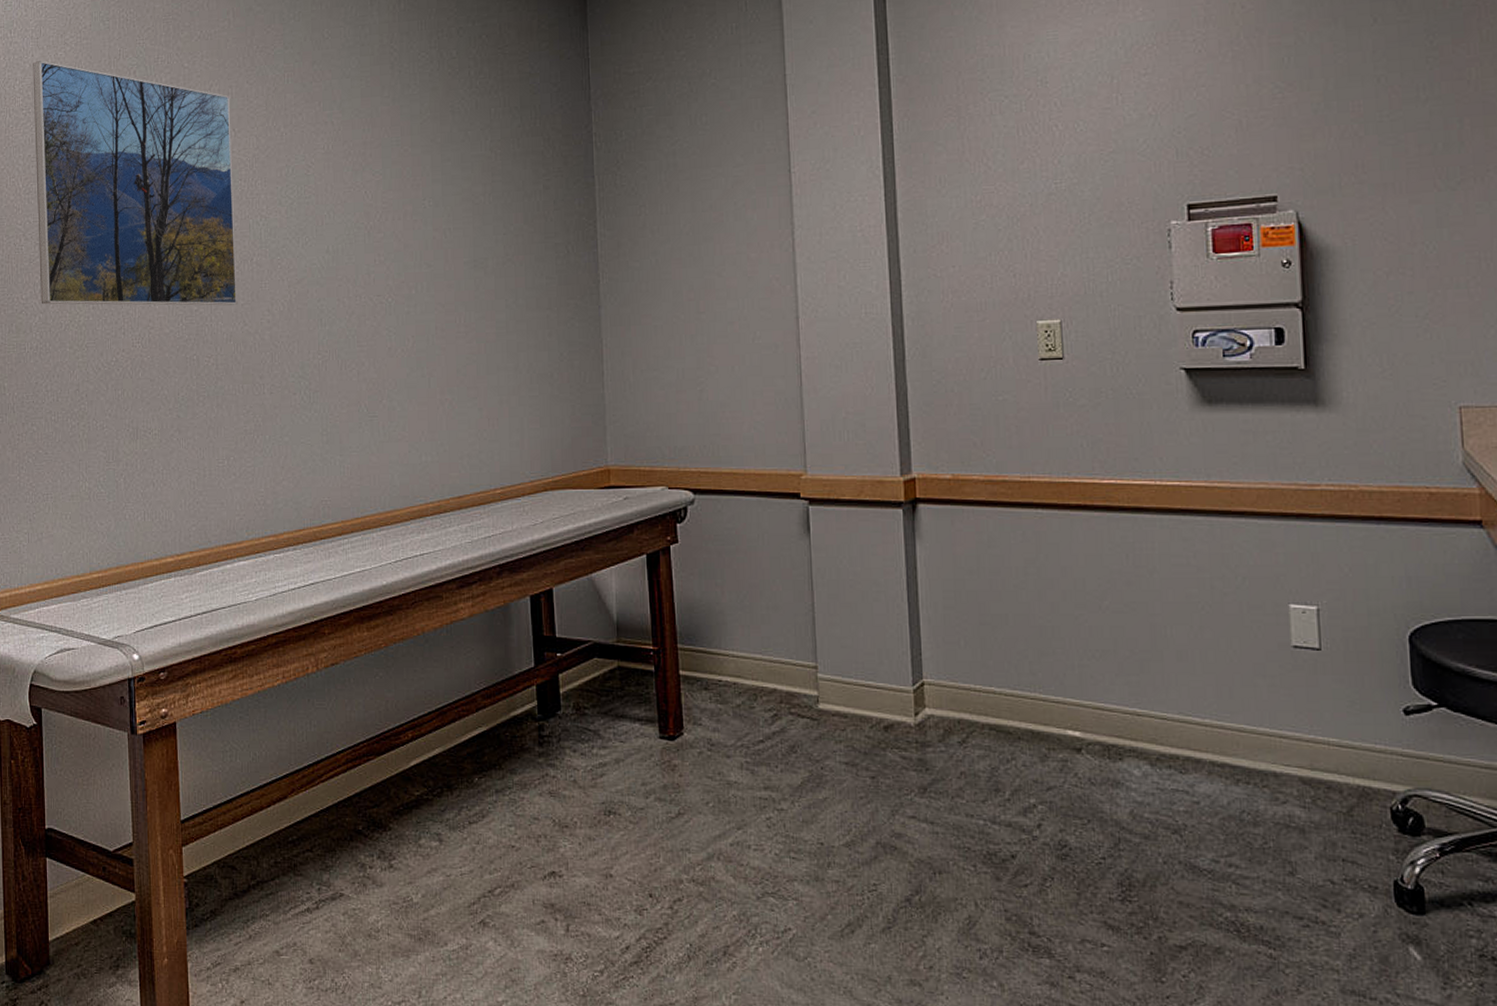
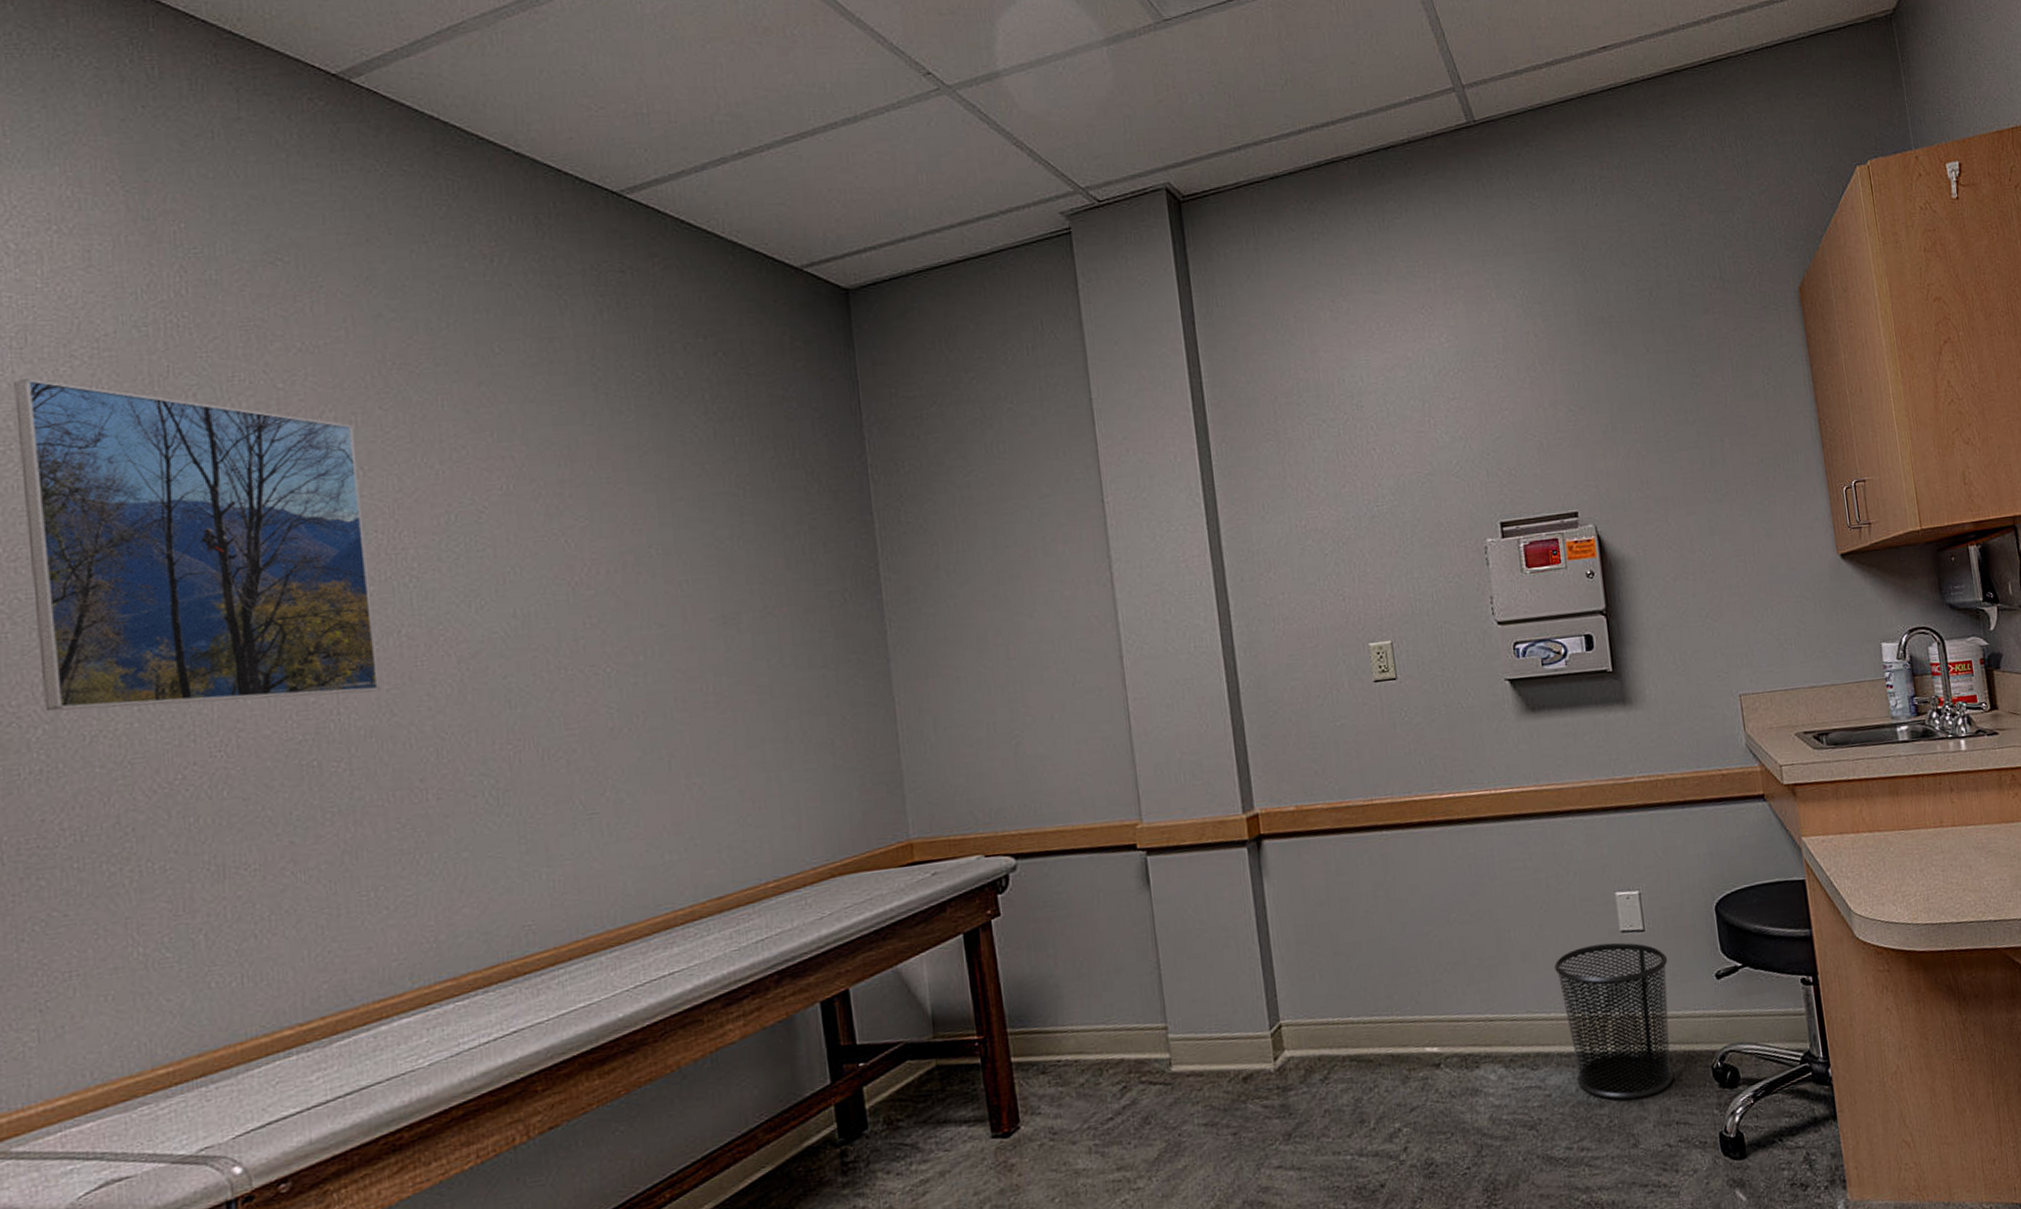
waste bin: none [1213,656,1347,826] -> present [1554,942,1674,1100]

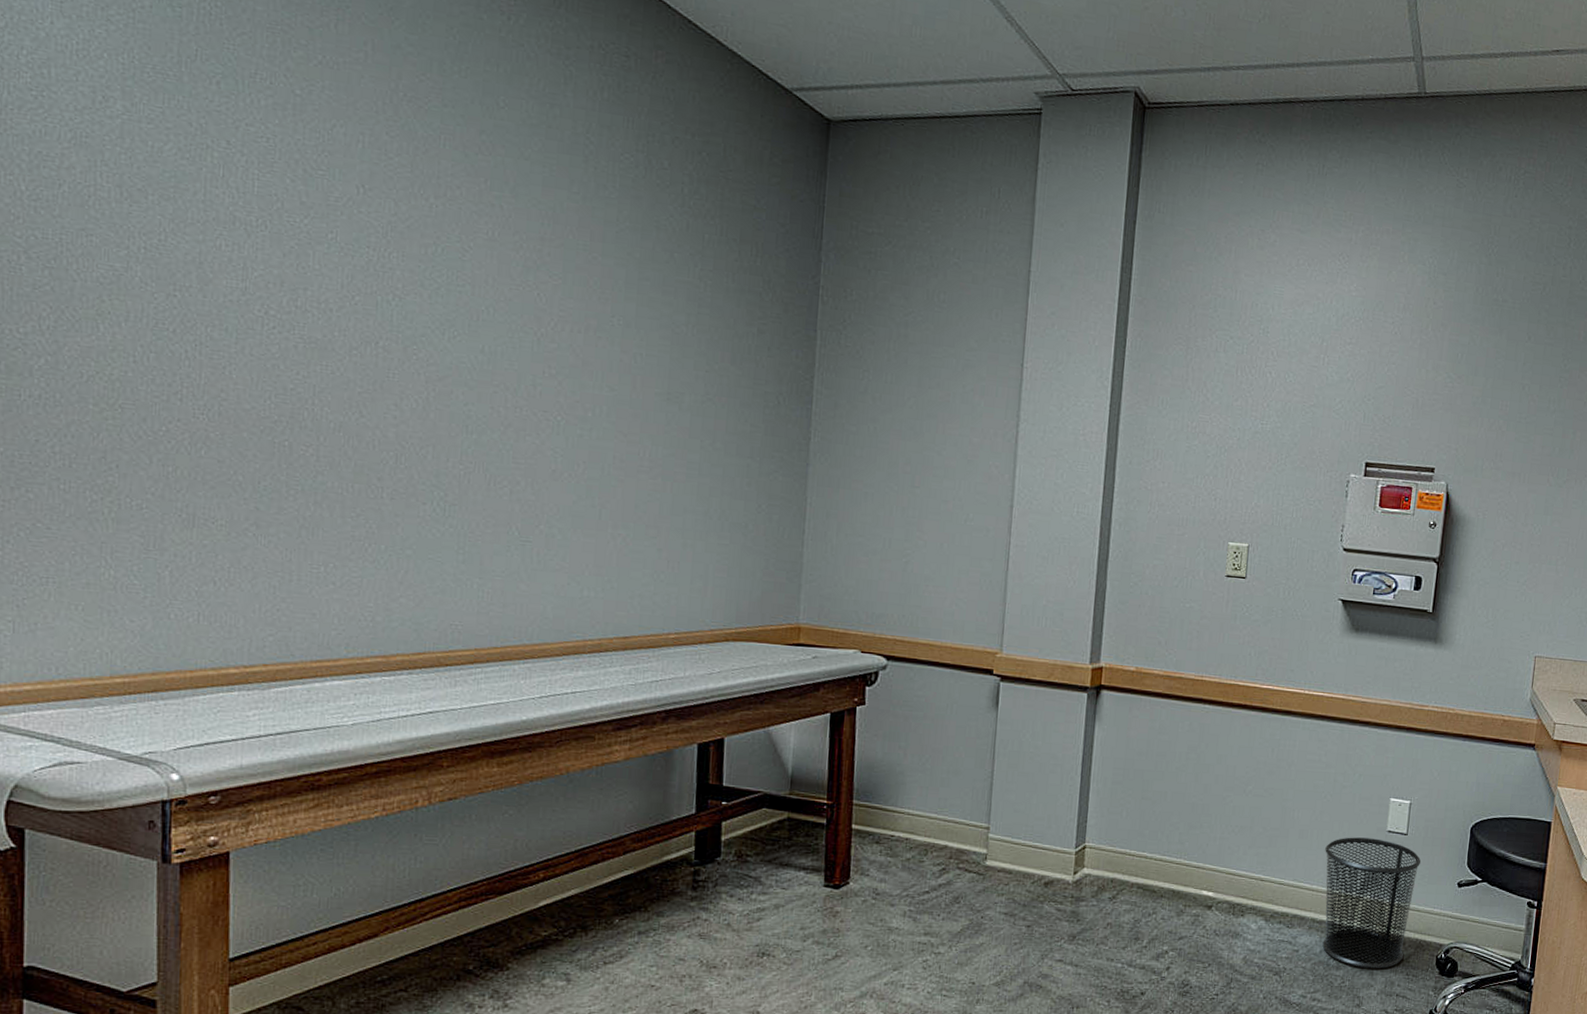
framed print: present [14,377,380,712] -> none [49,31,360,392]

